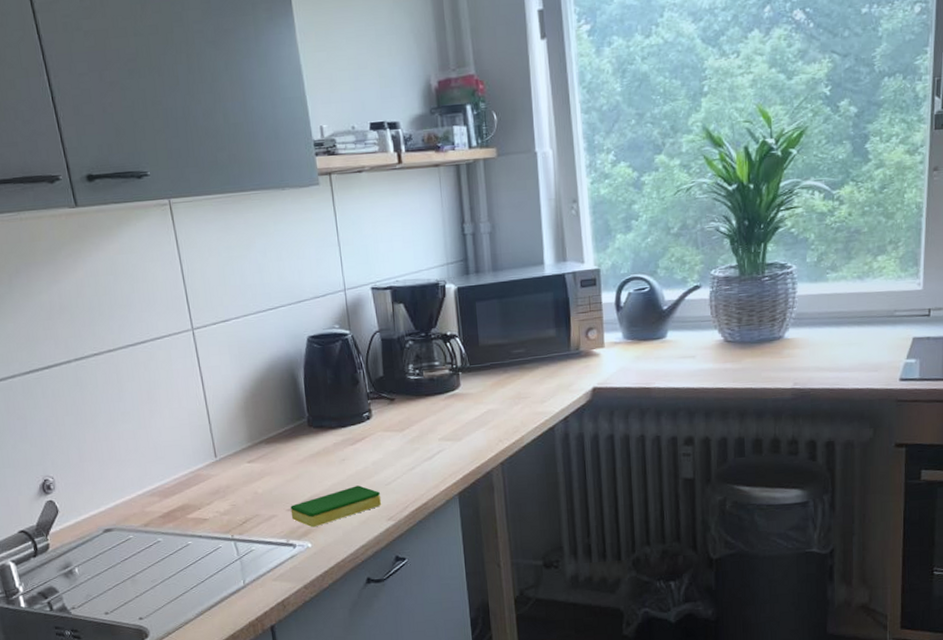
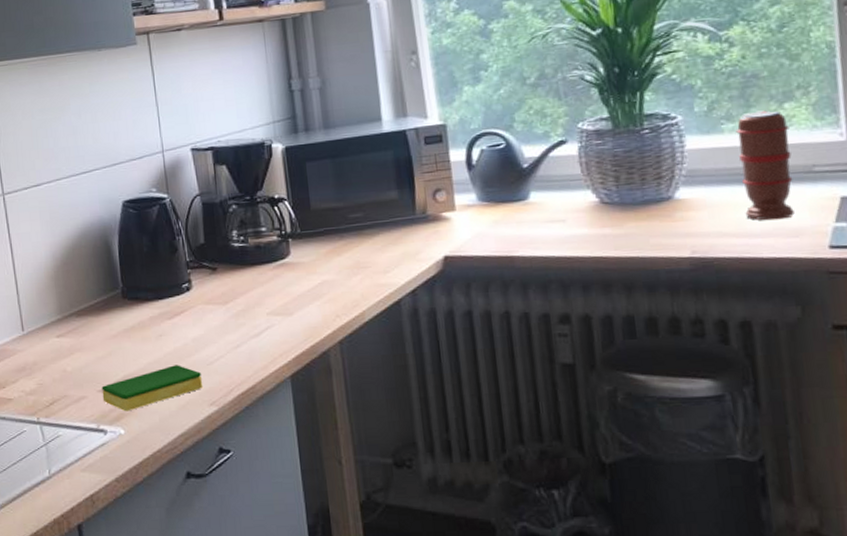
spice grinder: none [838,262,880,357] -> present [736,110,795,221]

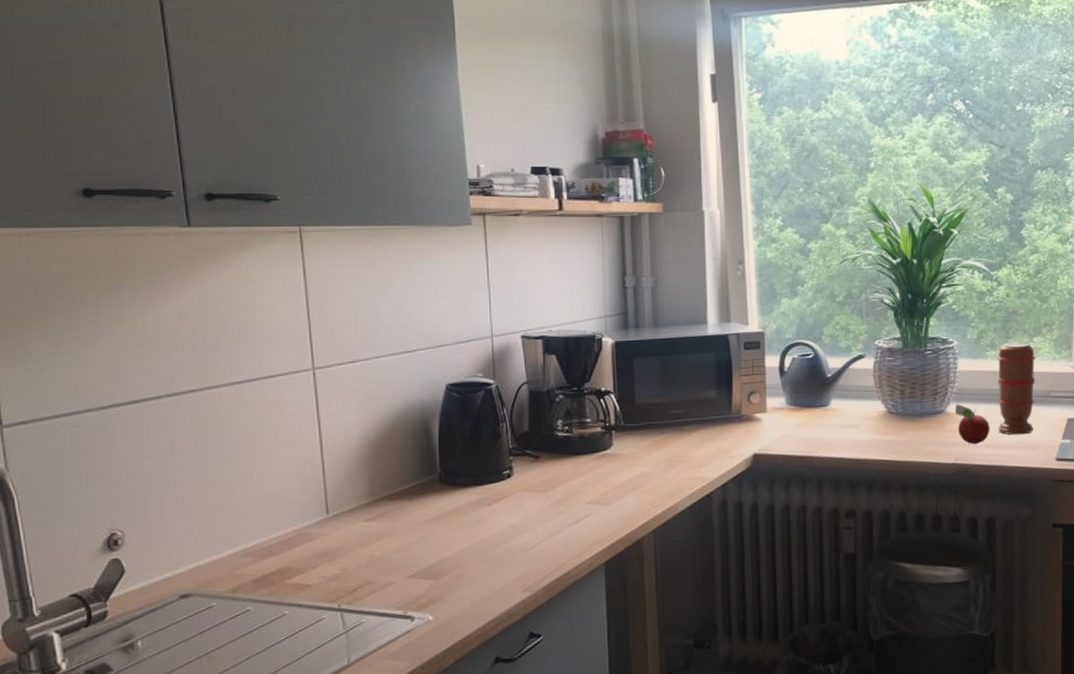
dish sponge: present [101,365,203,412] -> none [411,551,518,598]
fruit: none [685,188,735,235] -> present [954,404,990,445]

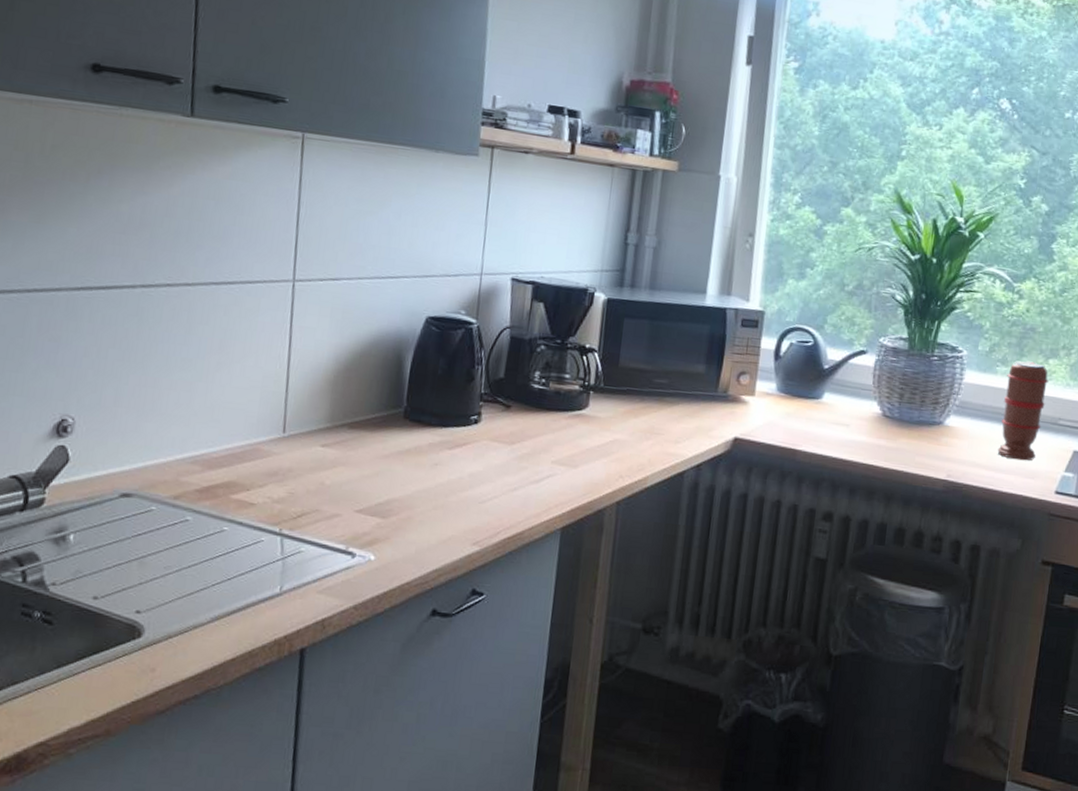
fruit: present [954,404,990,445] -> none [953,417,989,464]

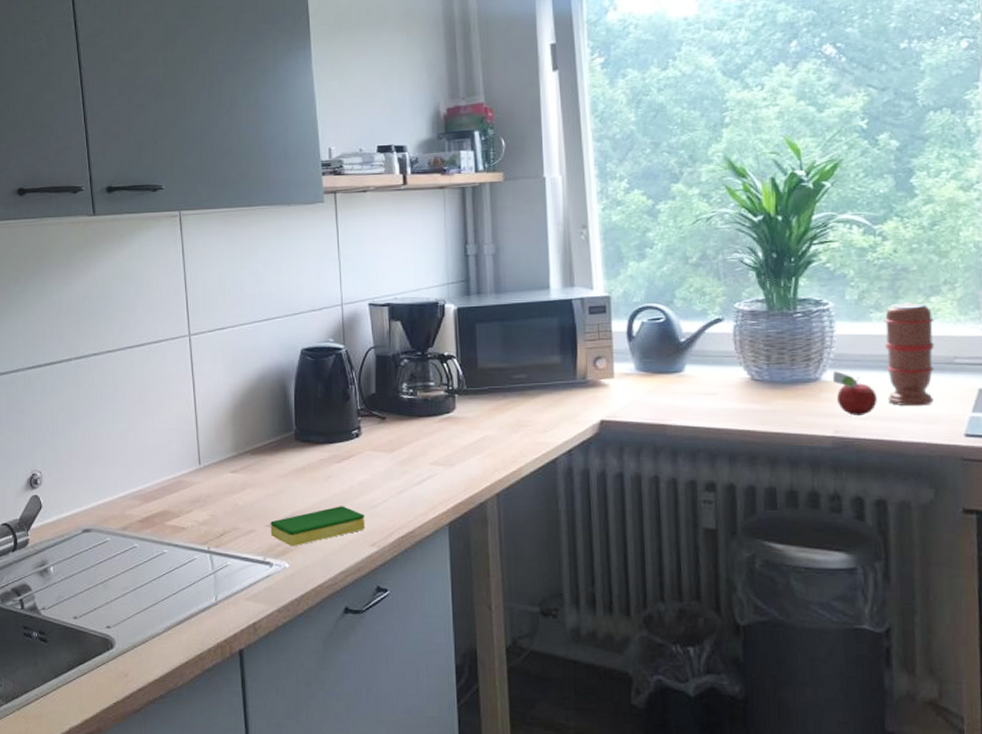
dish sponge: none [358,497,470,538] -> present [270,506,366,547]
fruit: none [953,417,989,464] -> present [832,371,877,417]

